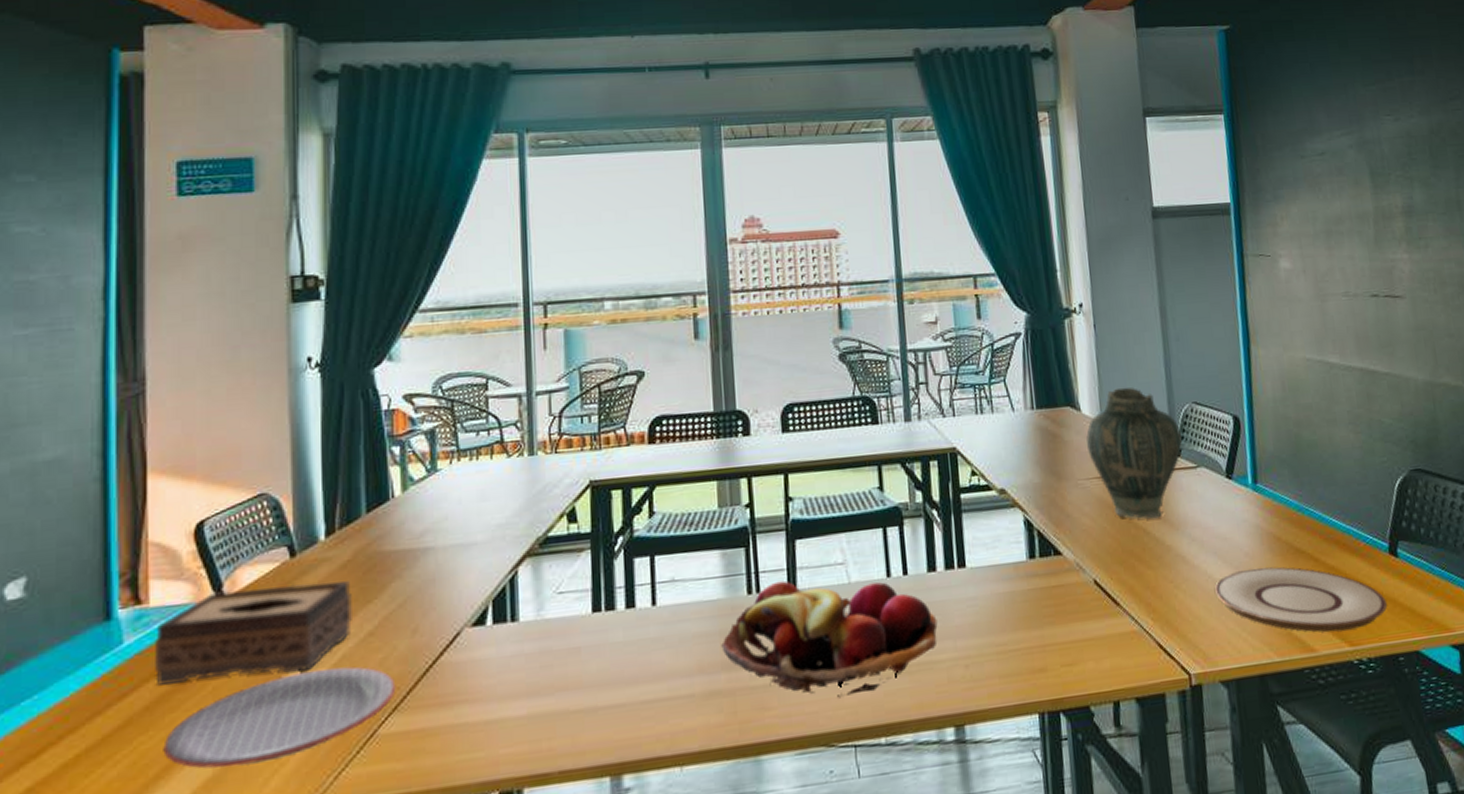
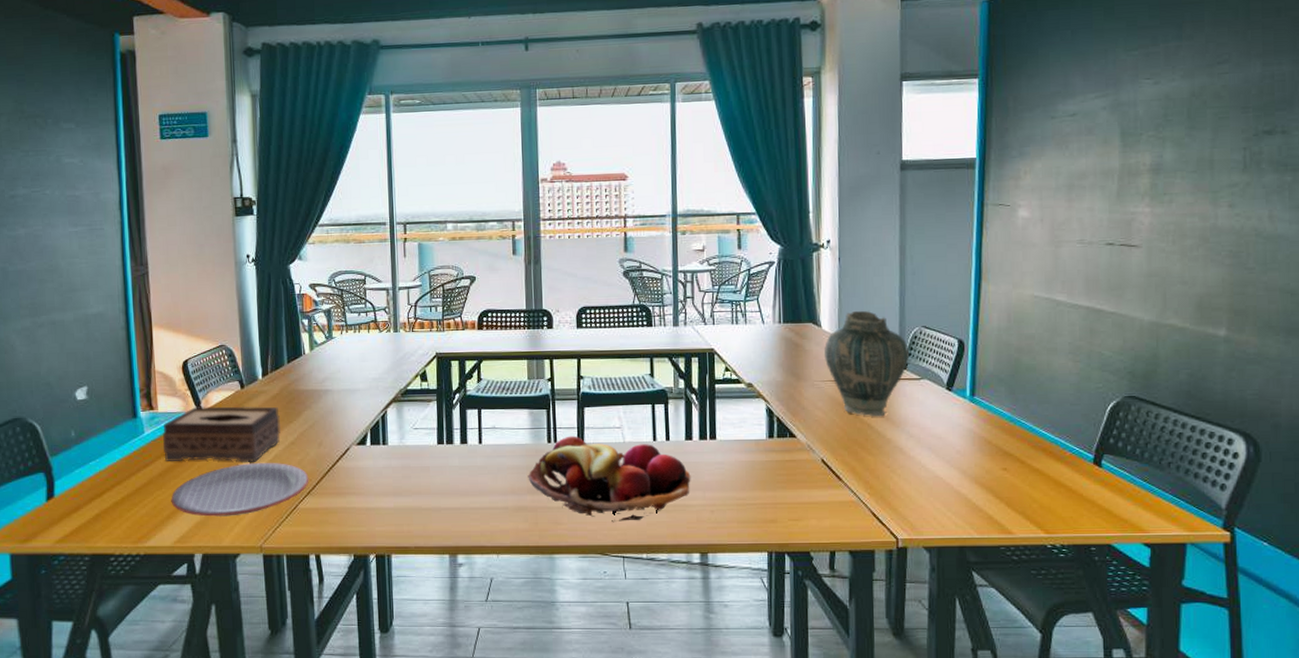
plate: present [1214,567,1387,633] -> none [926,463,1085,521]

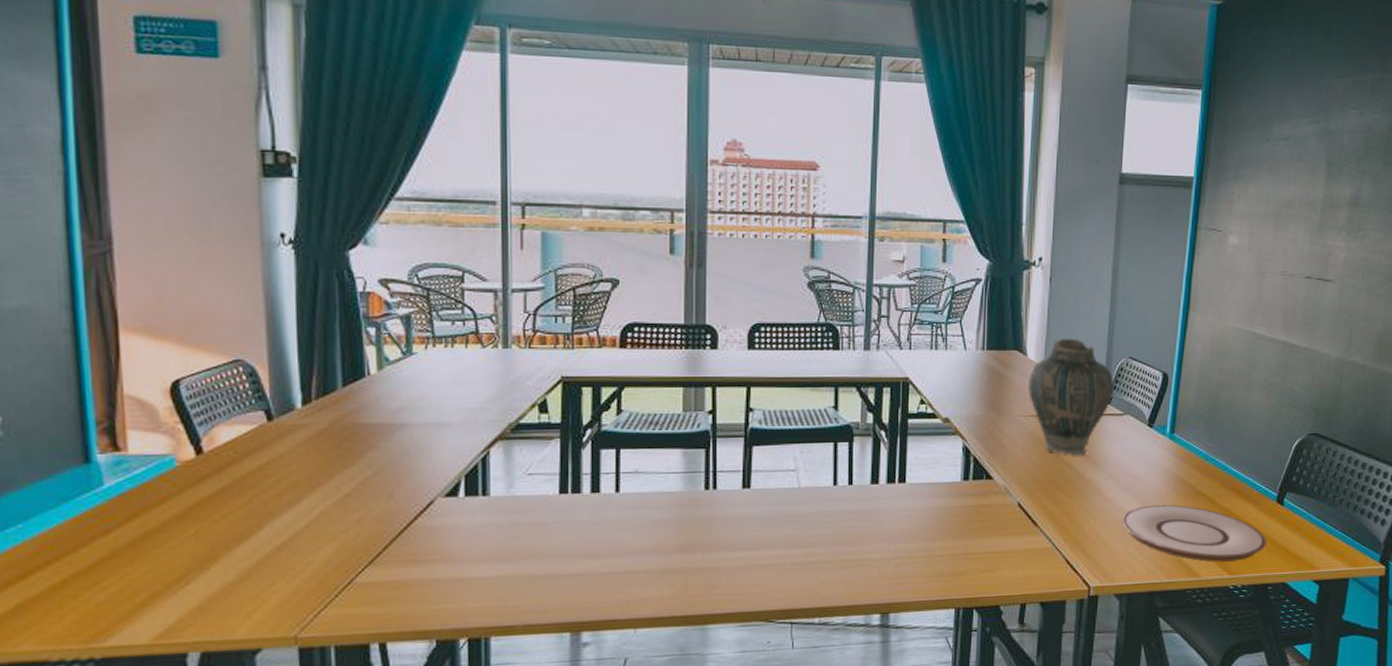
tissue box: present [163,406,280,462] -> none [136,445,329,525]
plate: present [171,462,309,517] -> none [148,522,372,600]
fruit basket: present [528,436,691,523] -> none [678,480,875,583]
plate: none [926,463,1085,521] -> present [1121,504,1266,562]

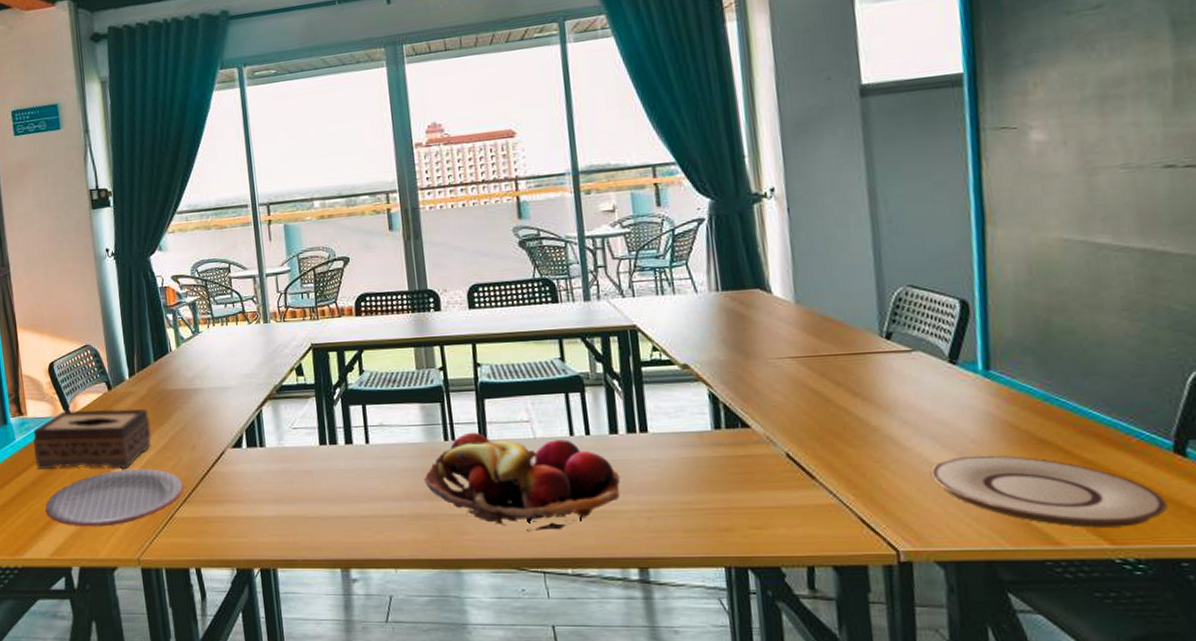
tissue box: none [136,445,329,525] -> present [33,408,151,469]
plate: none [148,522,372,600] -> present [45,468,185,527]
fruit basket: none [678,480,875,583] -> present [424,432,621,532]
vase: present [1028,338,1114,456] -> none [778,270,894,400]

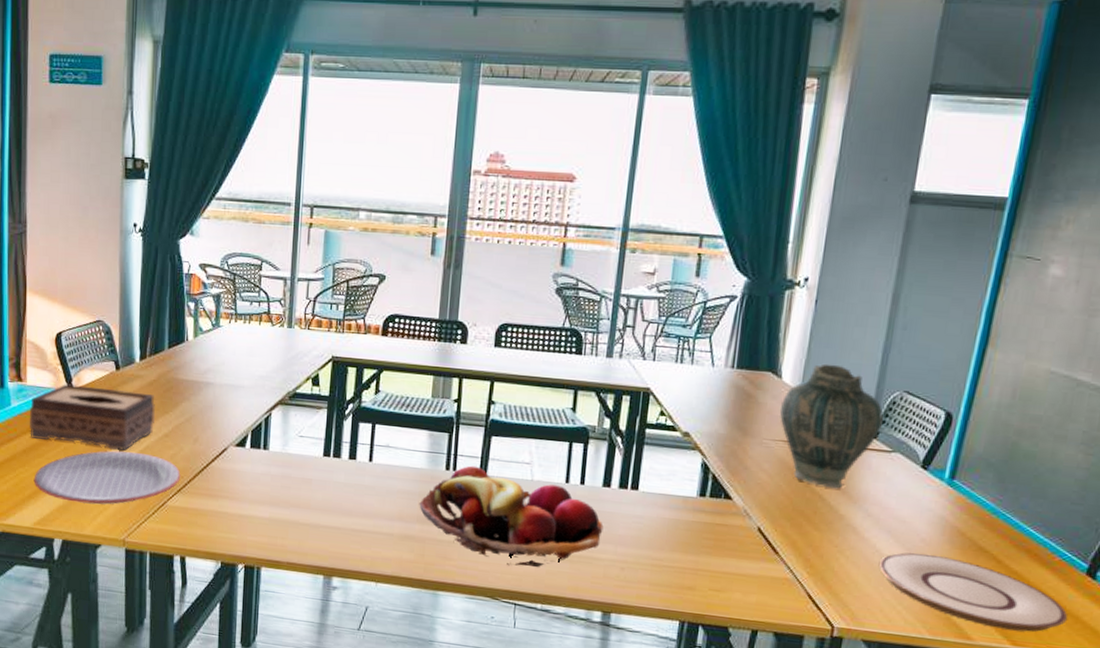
vase: none [778,270,894,400] -> present [780,363,884,489]

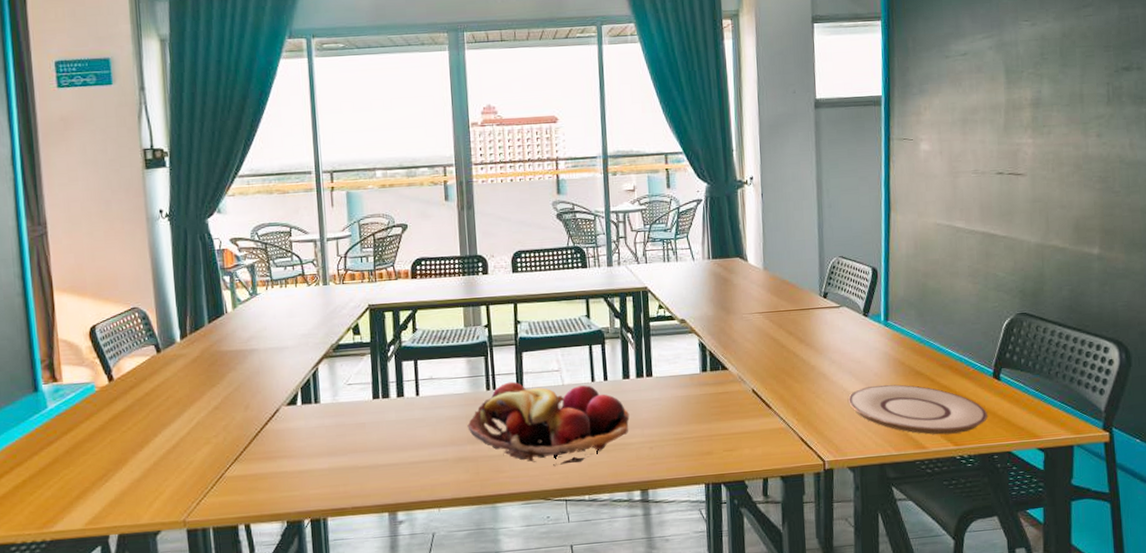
tissue box: present [30,383,155,451] -> none [69,371,203,437]
plate: present [33,451,181,505] -> none [80,430,236,494]
vase: present [780,363,884,489] -> none [751,243,829,346]

